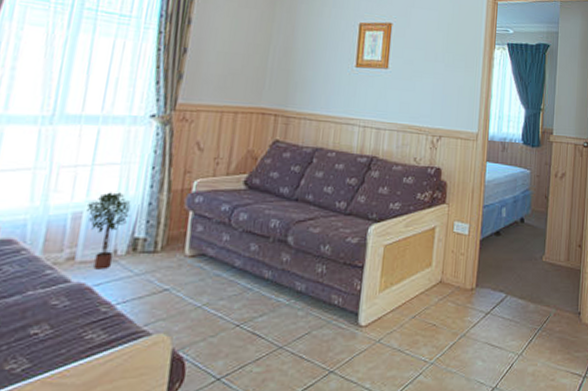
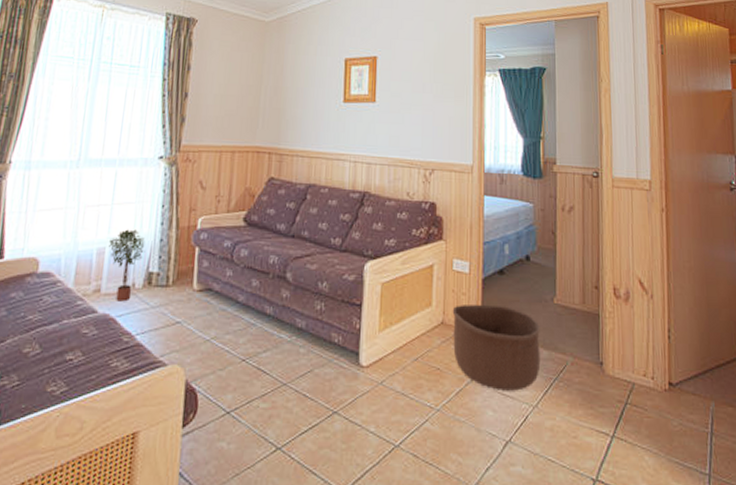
basket: none [449,263,529,342] -> present [452,304,541,391]

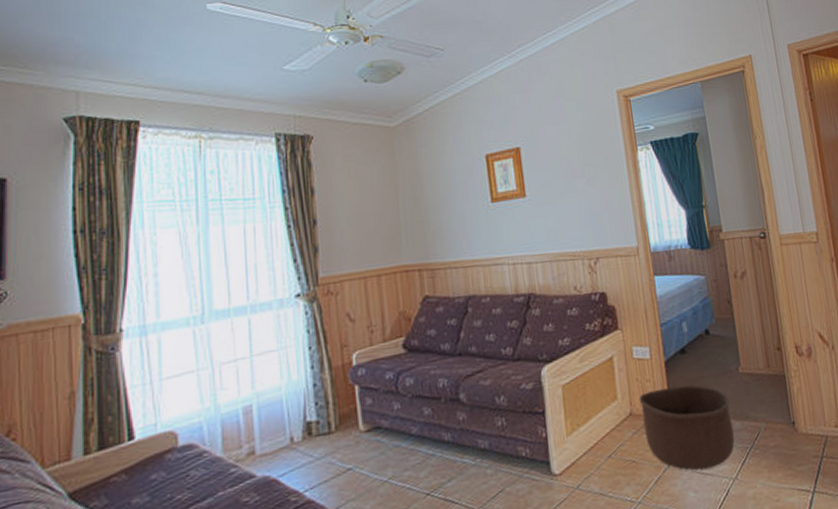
potted tree: present [109,229,146,302] -> none [255,379,299,460]

